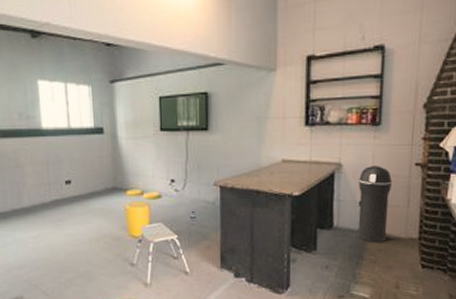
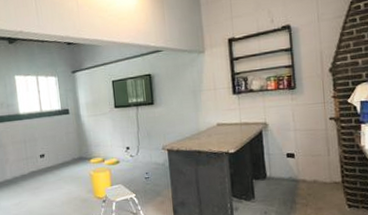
trash can: present [357,166,393,243] -> none [283,122,314,189]

